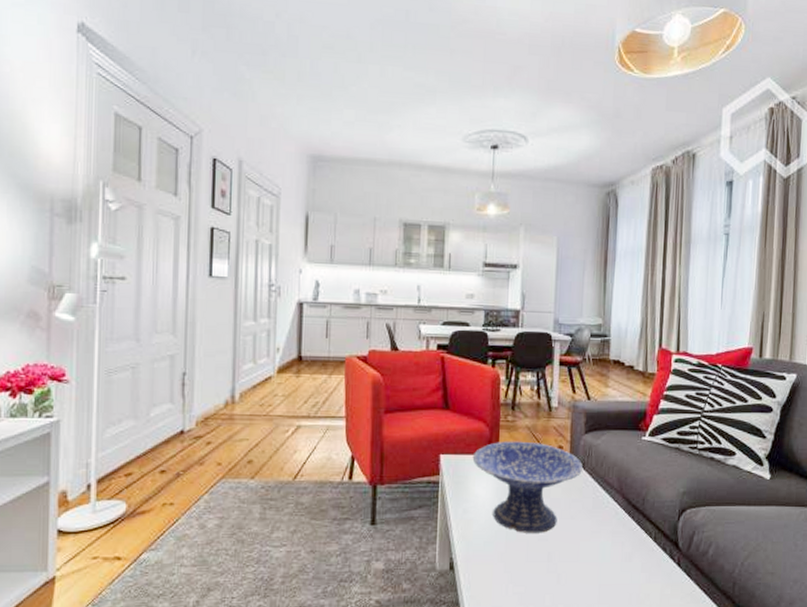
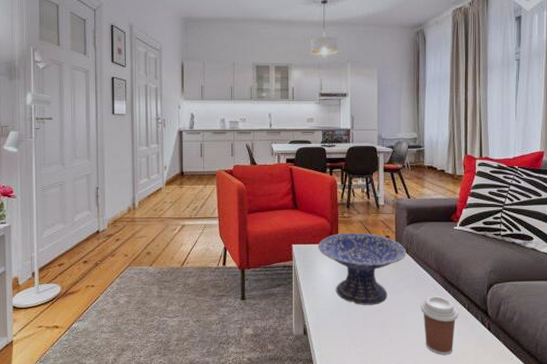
coffee cup: none [597,523,644,597] -> present [421,296,459,355]

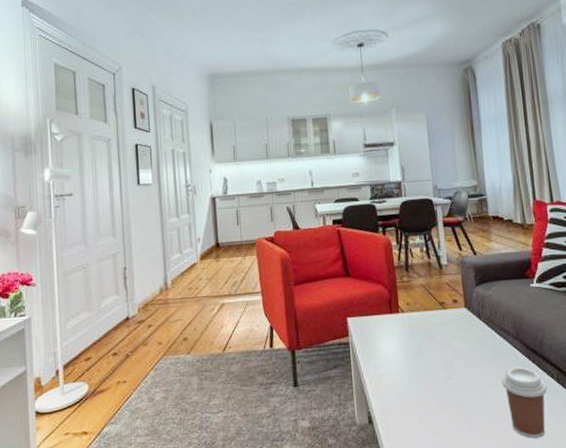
decorative bowl: present [318,232,406,305] -> none [376,298,478,384]

